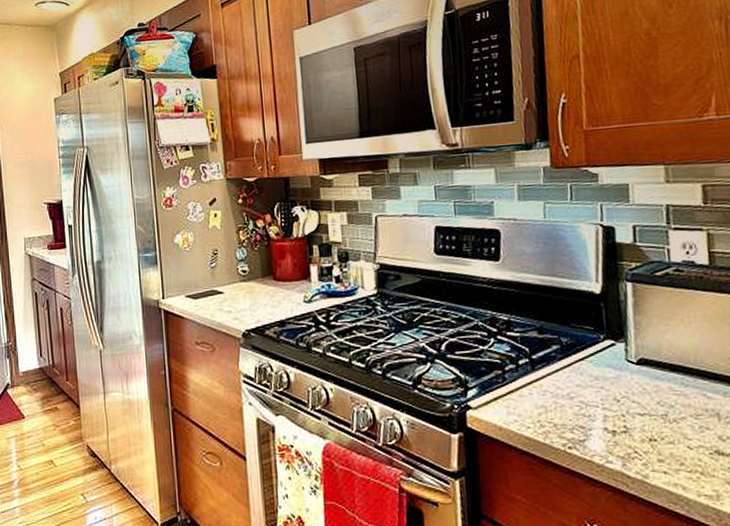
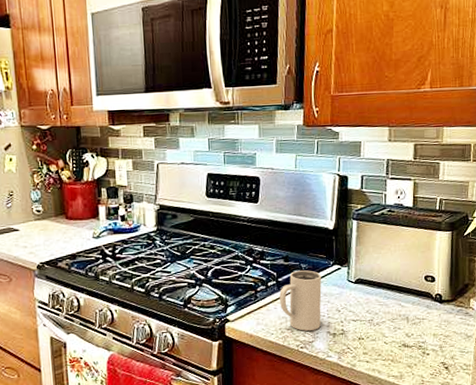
mug: none [534,345,594,426] -> present [279,270,322,331]

